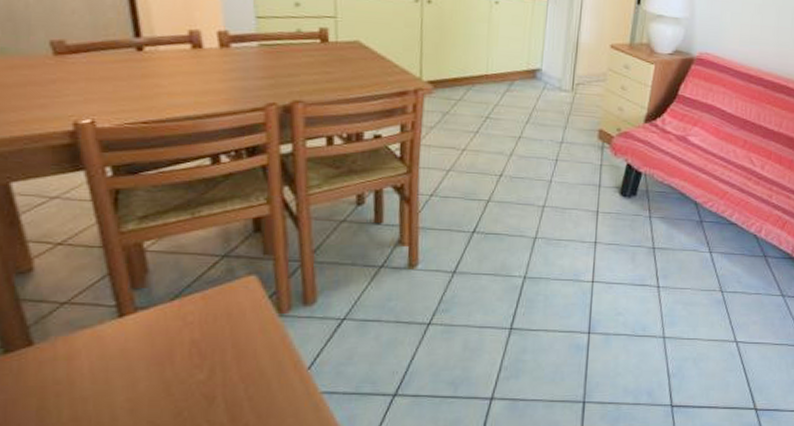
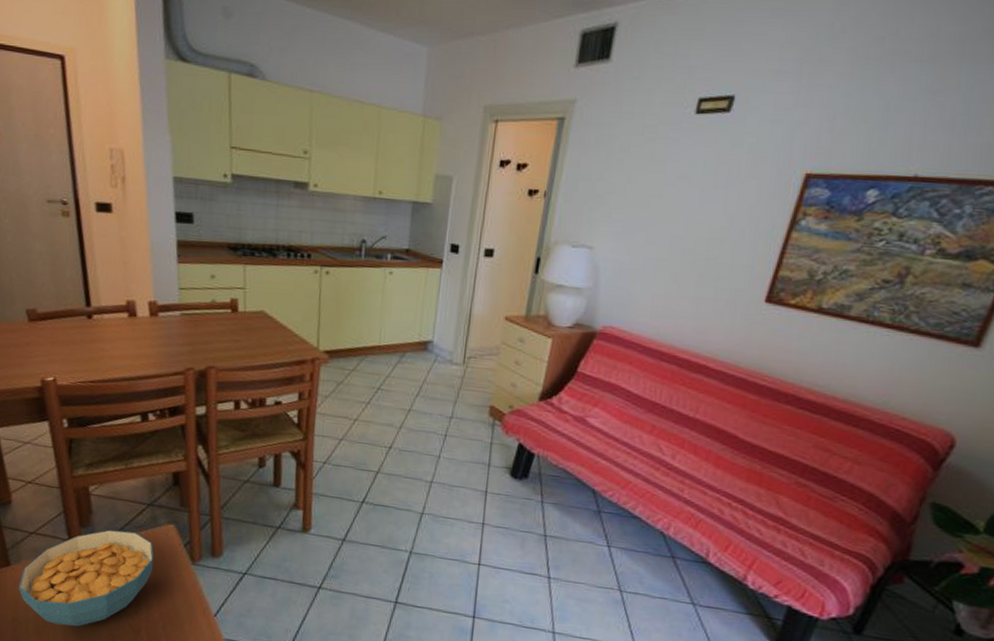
cereal bowl: none [45,288,232,406] -> present [18,529,154,627]

